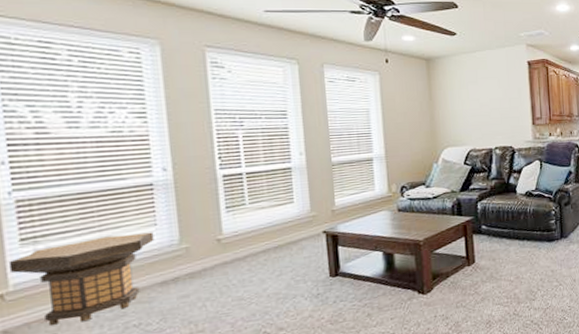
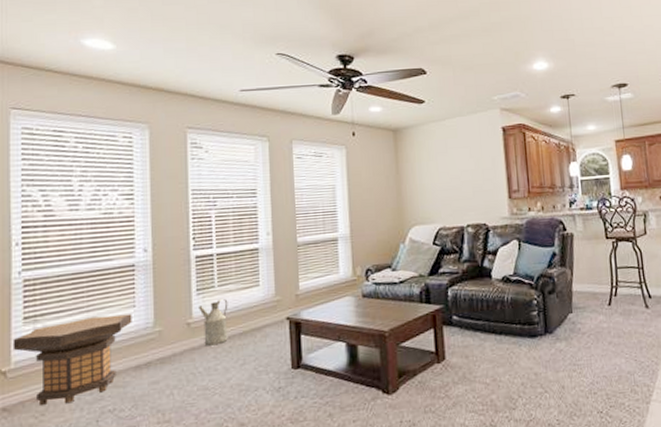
watering can: none [229,215,263,260] -> present [199,298,228,346]

